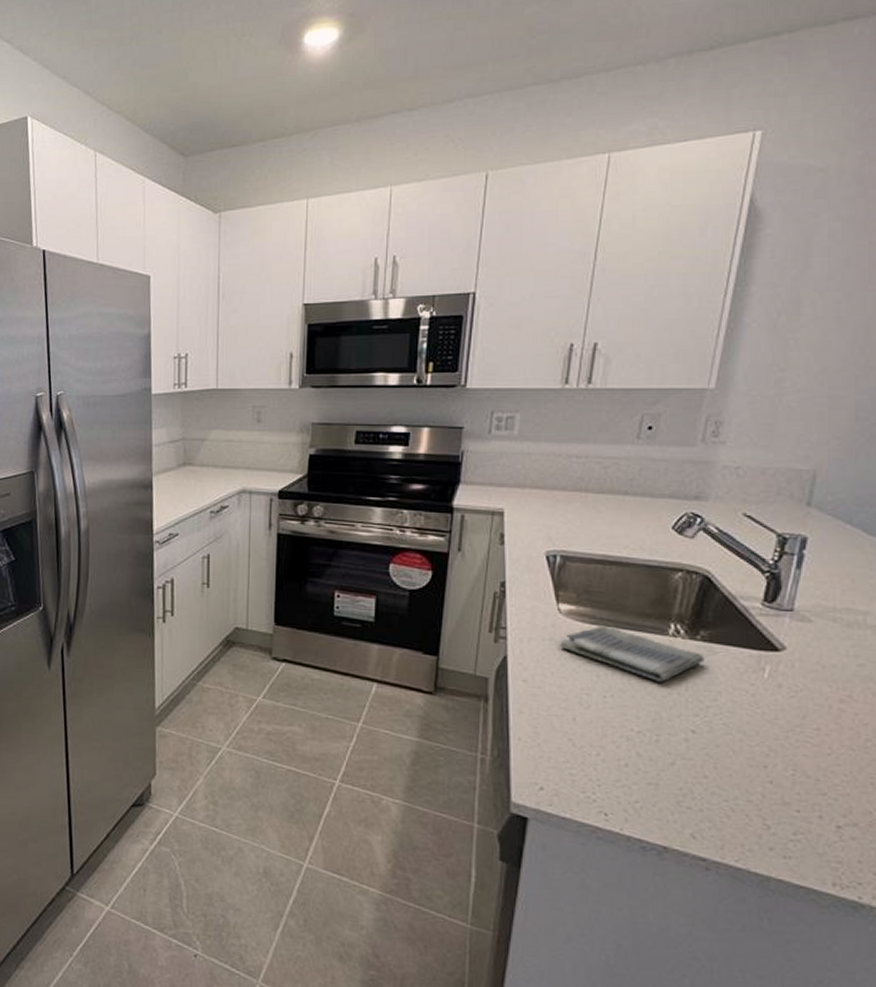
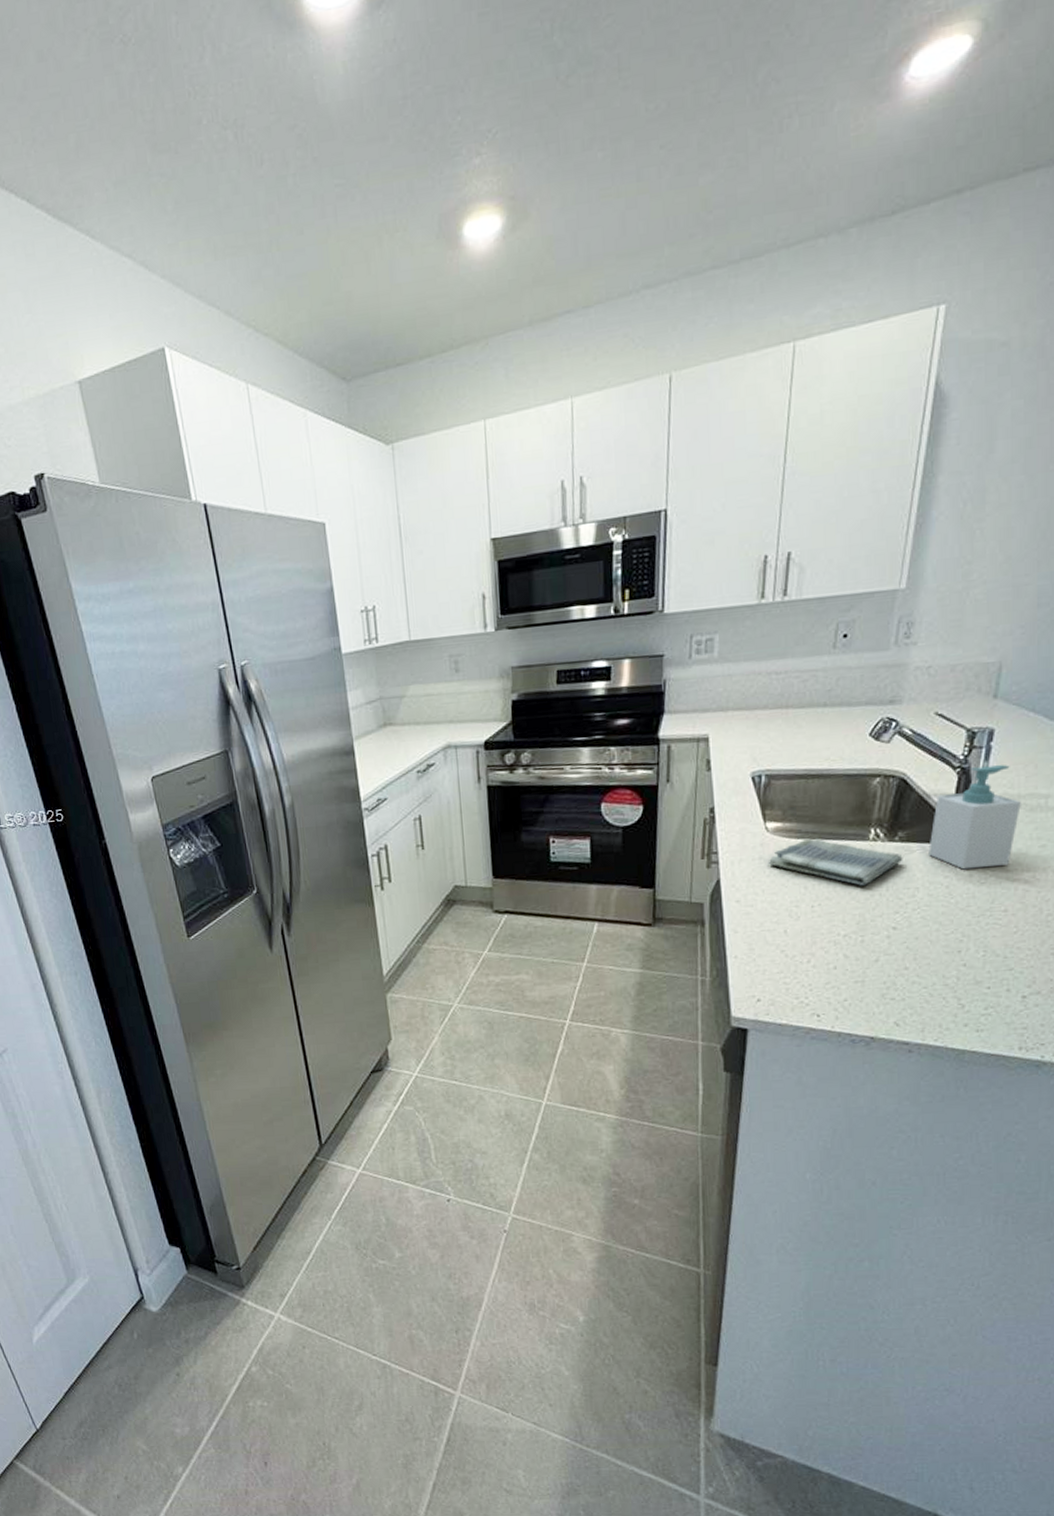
soap bottle: none [733,574,836,680] -> present [928,765,1021,870]

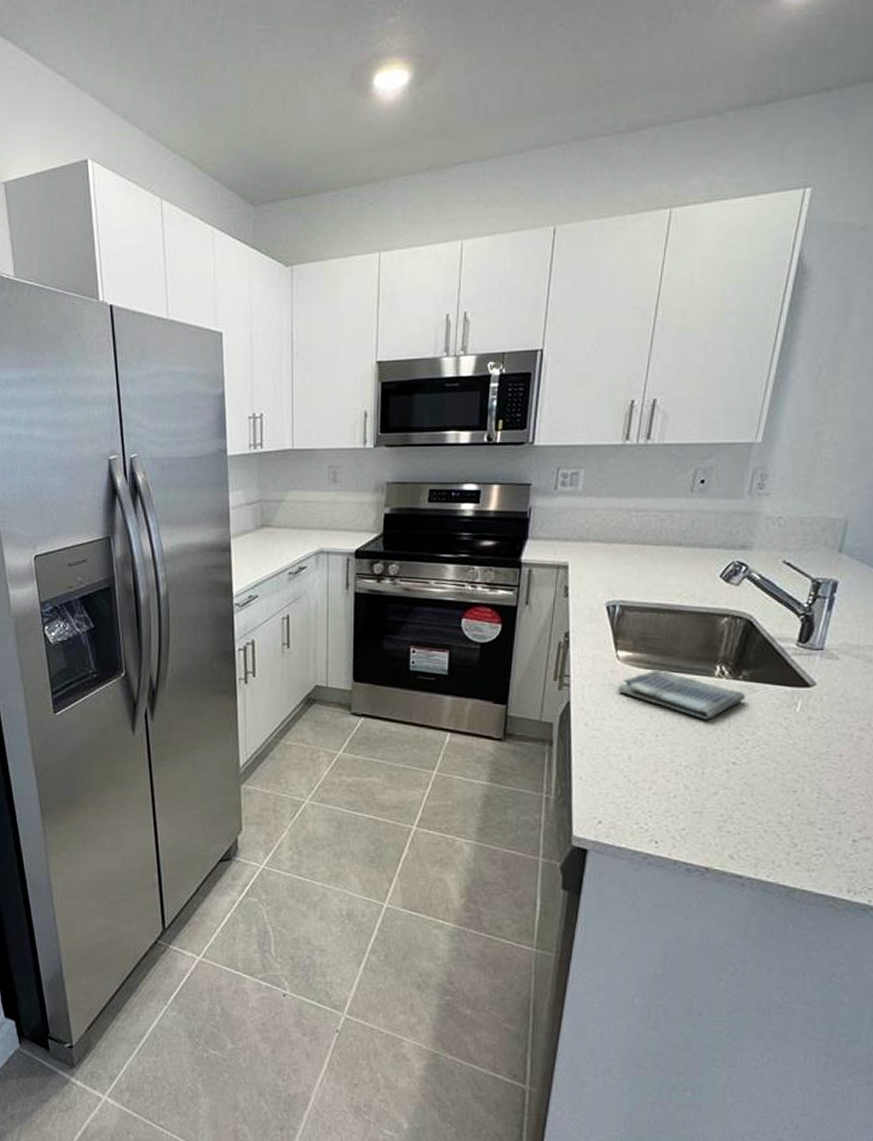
soap bottle: present [928,765,1021,870] -> none [770,616,860,713]

